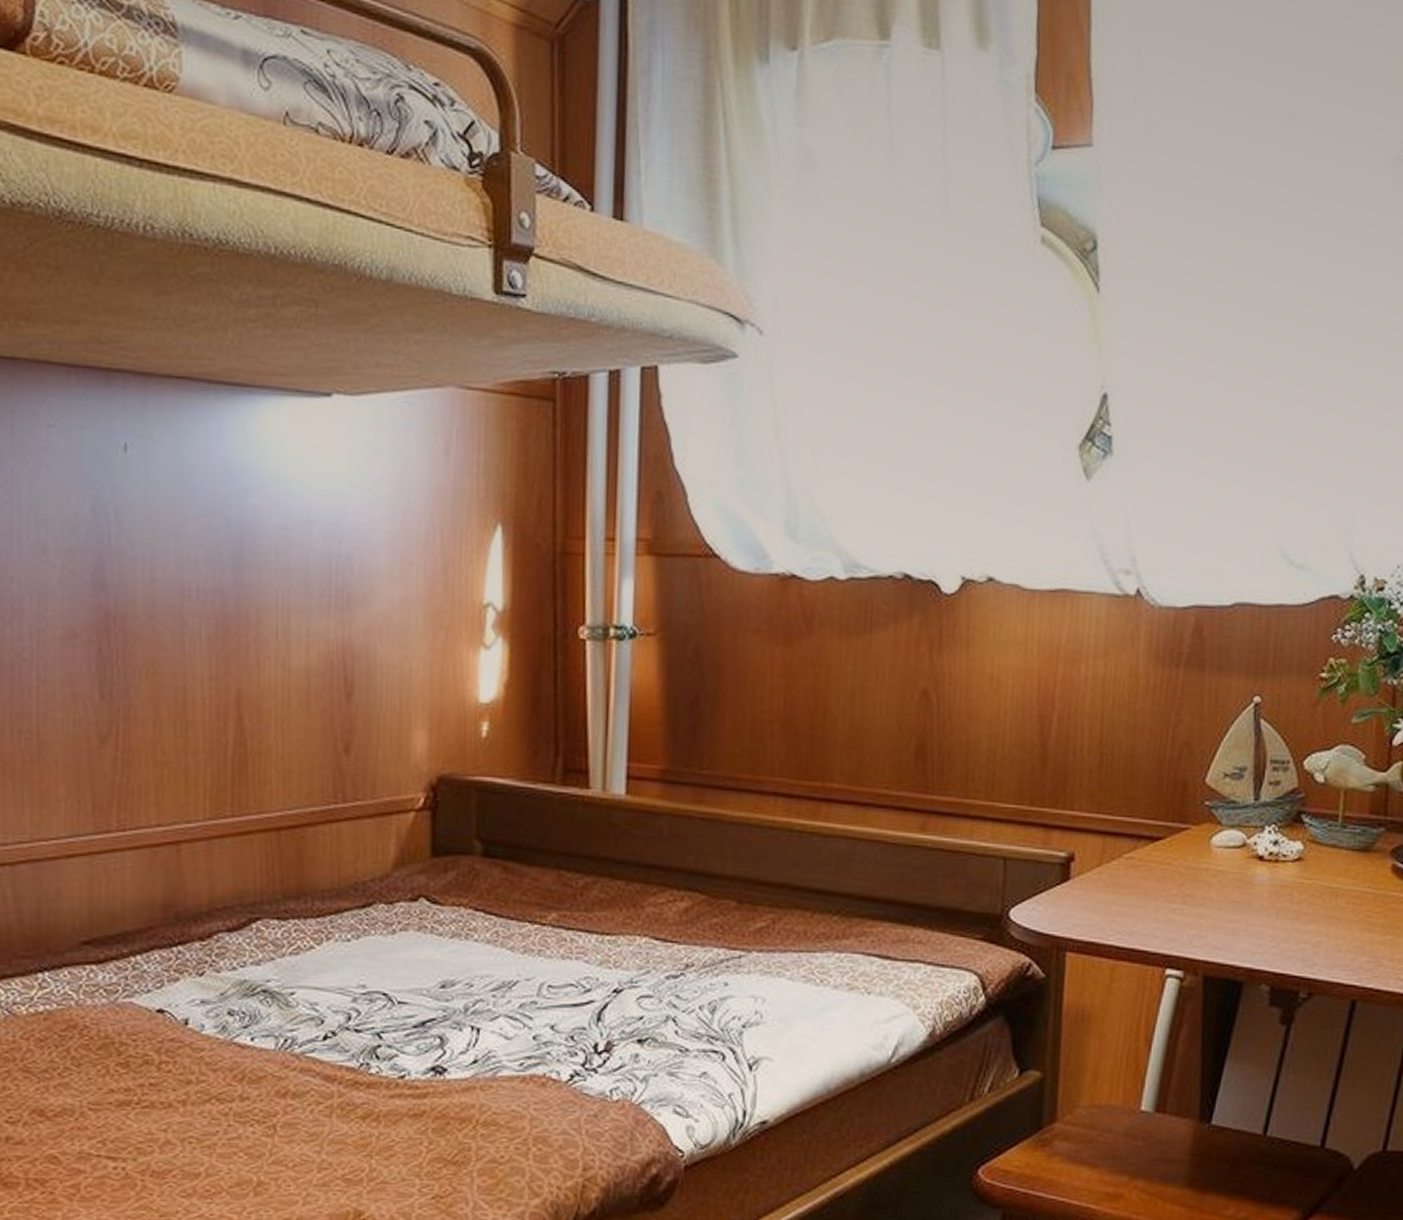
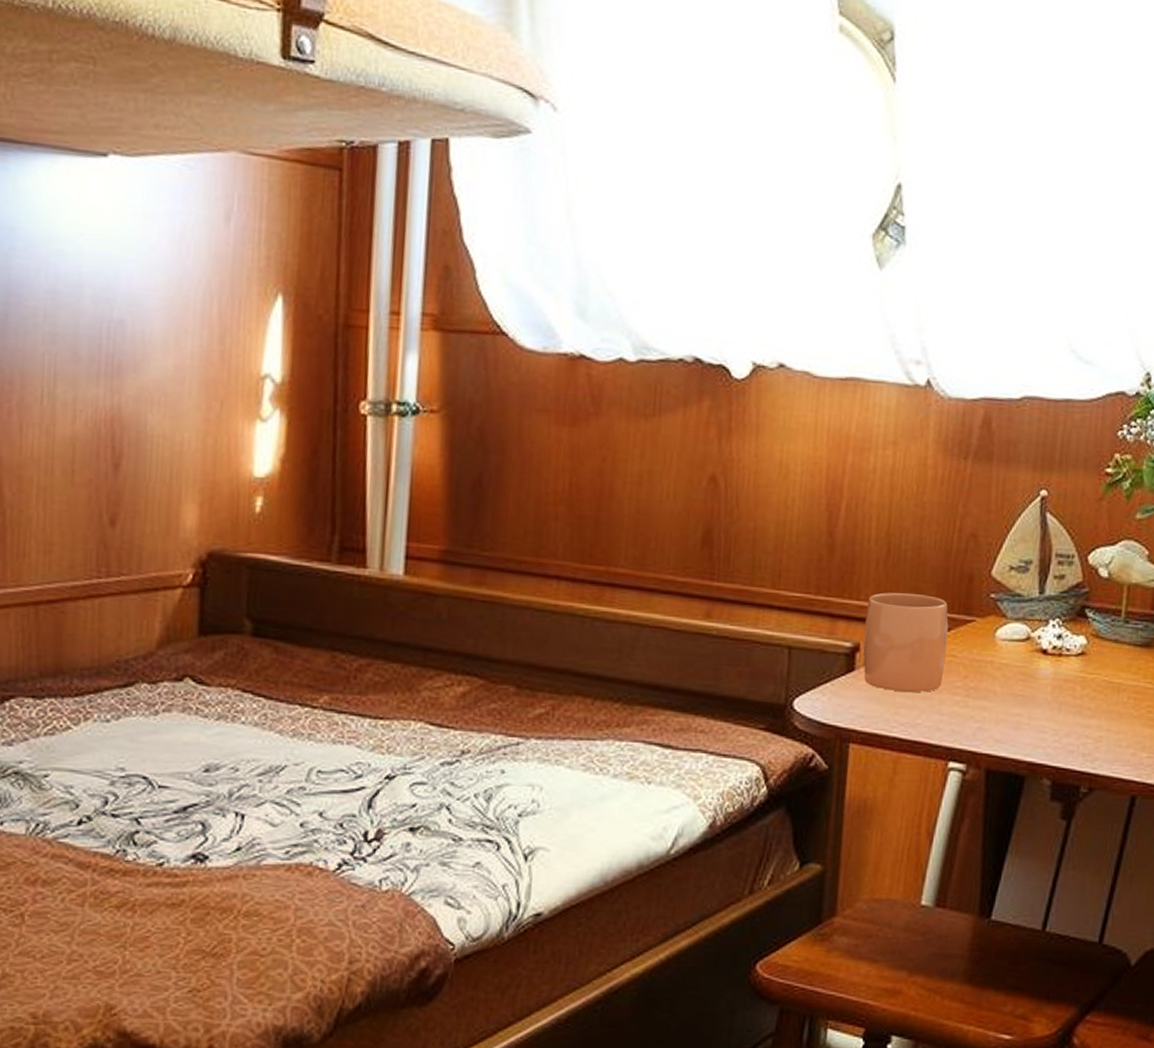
mug: none [1078,802,1163,901] -> present [863,592,949,693]

